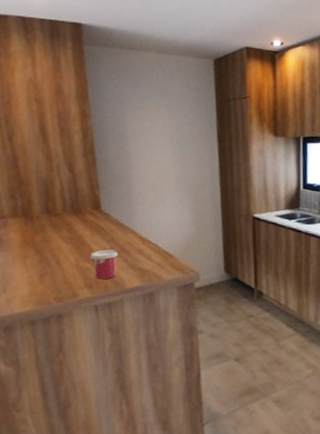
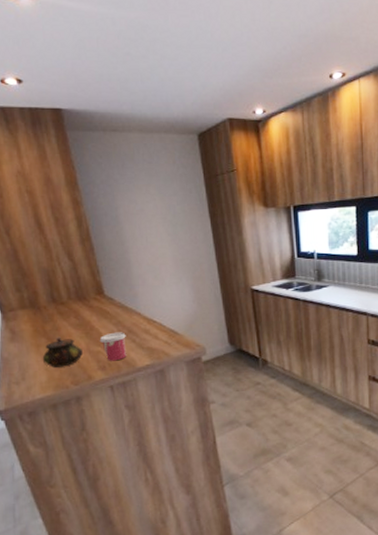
teapot: none [27,249,71,282] -> present [42,337,83,368]

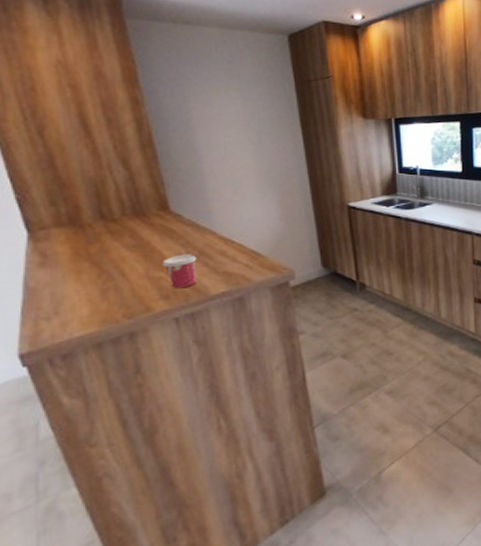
teapot: present [42,337,83,368] -> none [84,260,139,298]

